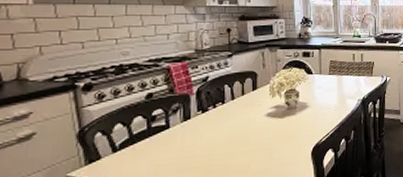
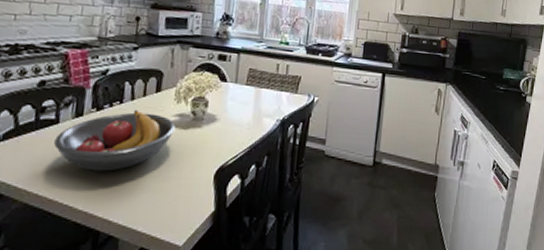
fruit bowl: none [168,107,273,164] -> present [54,109,176,172]

